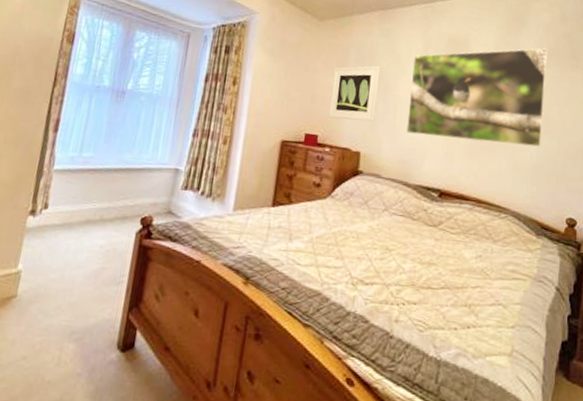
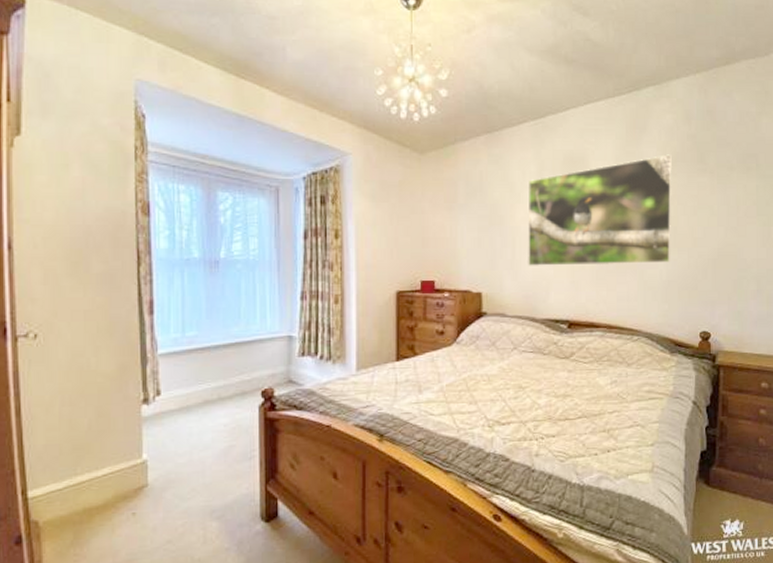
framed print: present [328,66,381,122] -> none [442,197,494,261]

